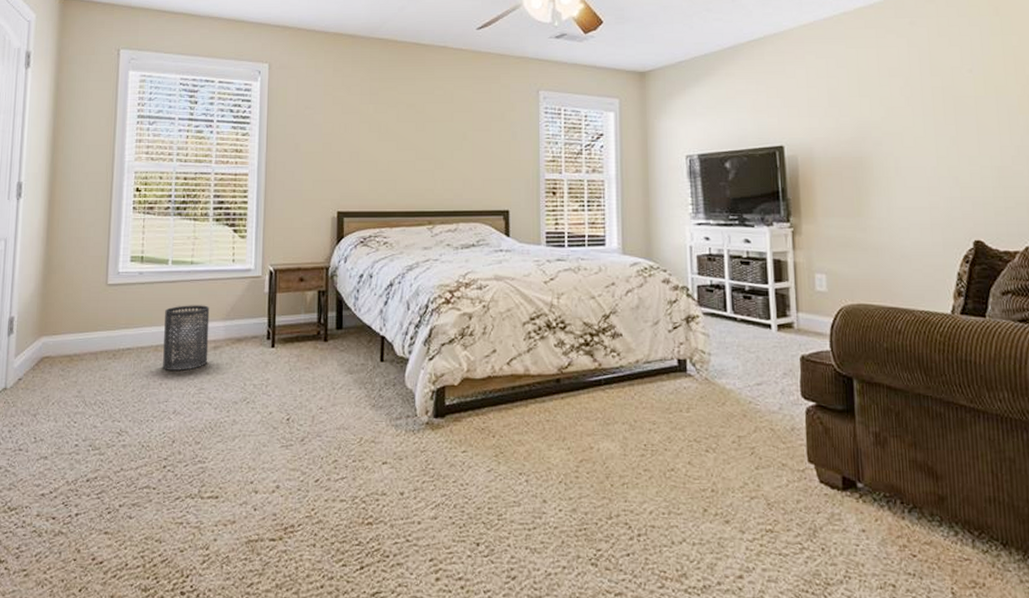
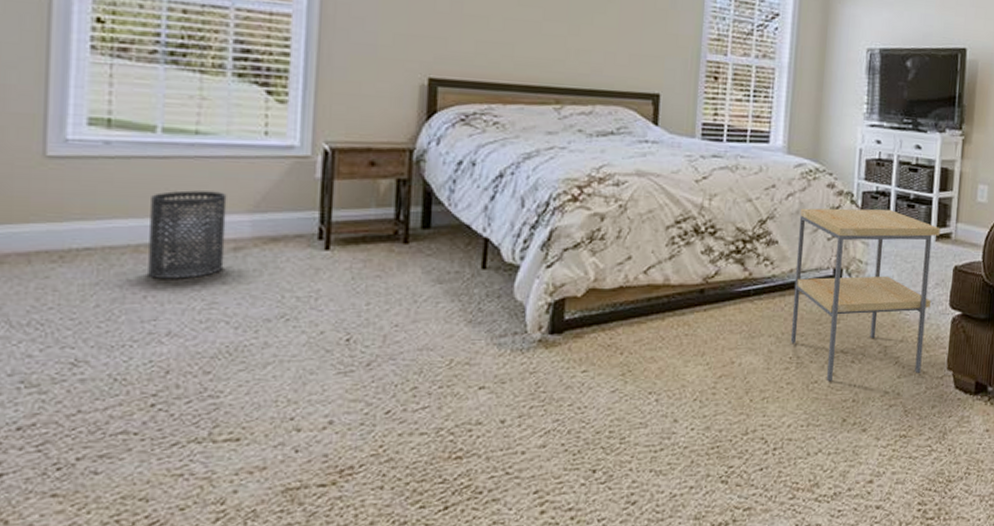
side table: none [640,301,781,470] -> present [790,208,940,382]

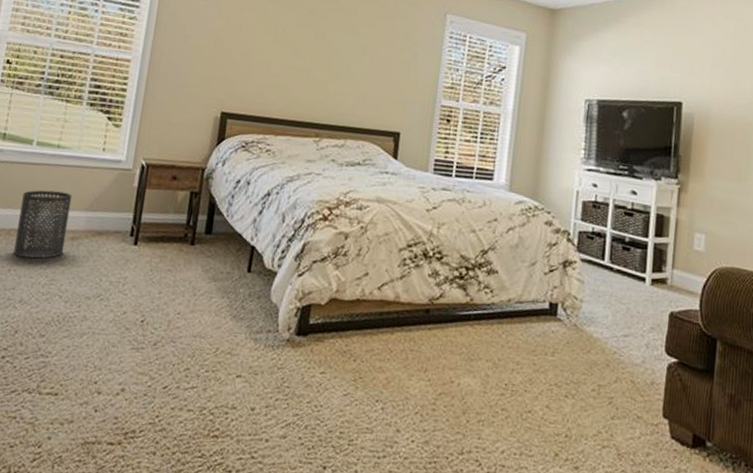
side table: present [790,208,940,382] -> none [506,242,656,417]

